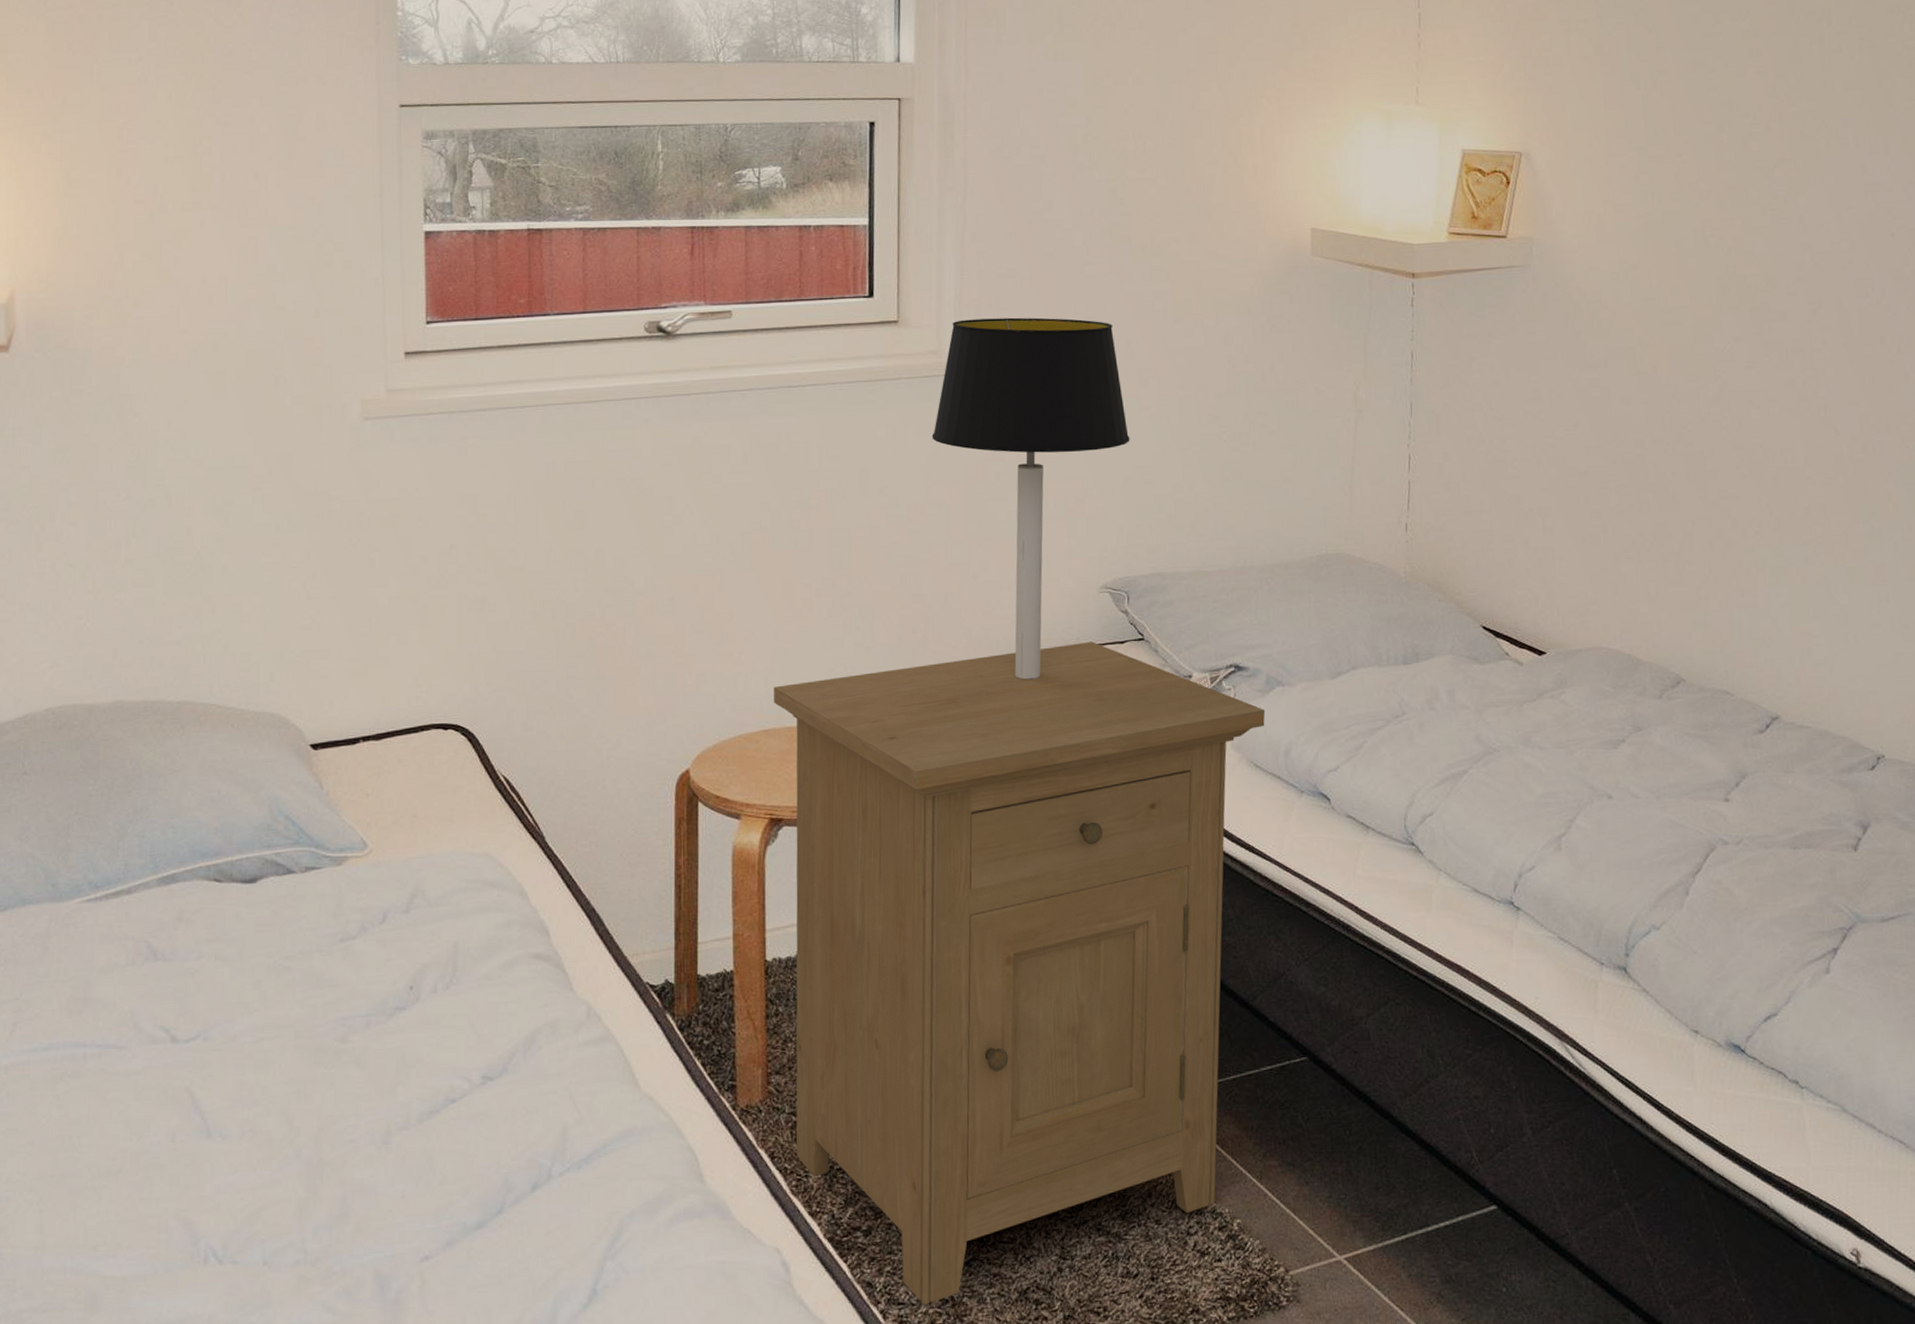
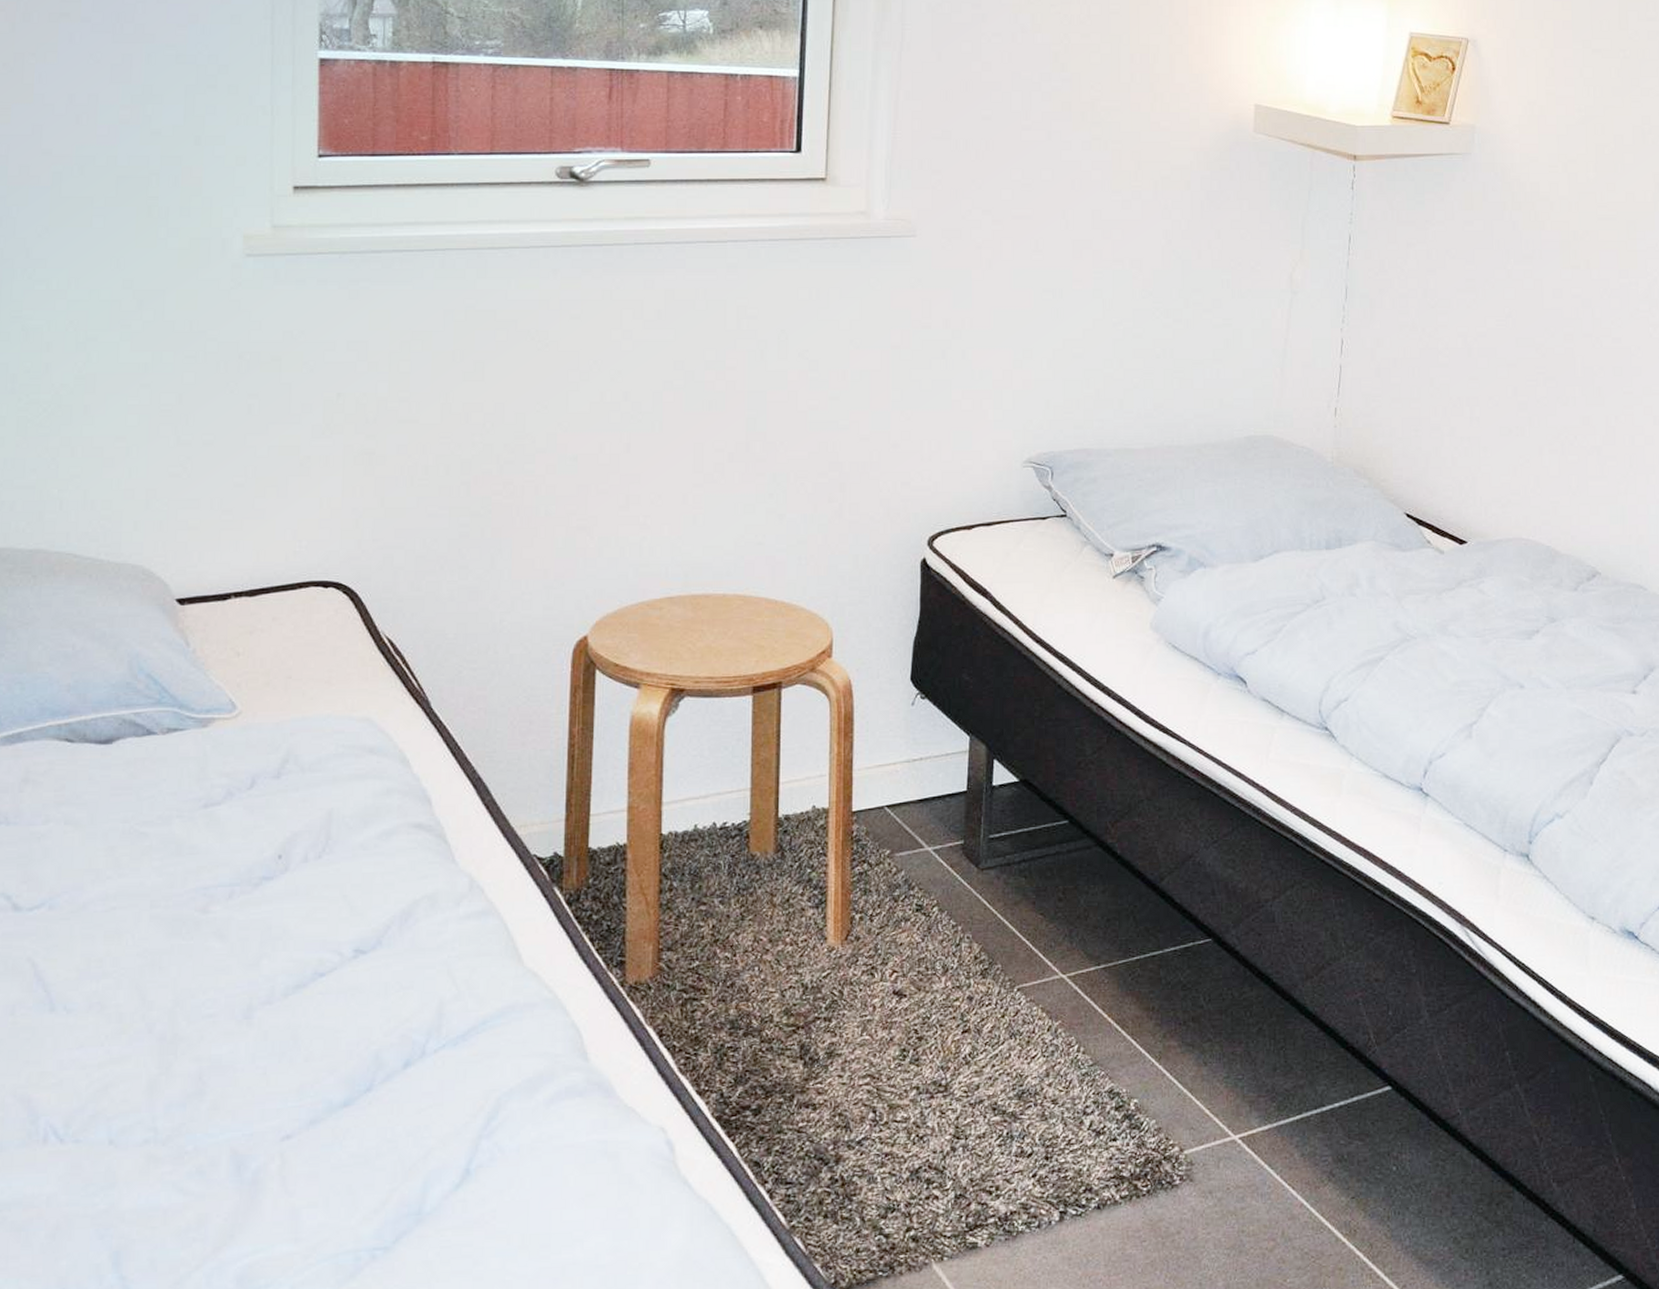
nightstand: present [774,641,1266,1305] -> none [680,516,1186,1184]
table lamp: present [932,317,1130,680] -> none [856,180,1061,553]

